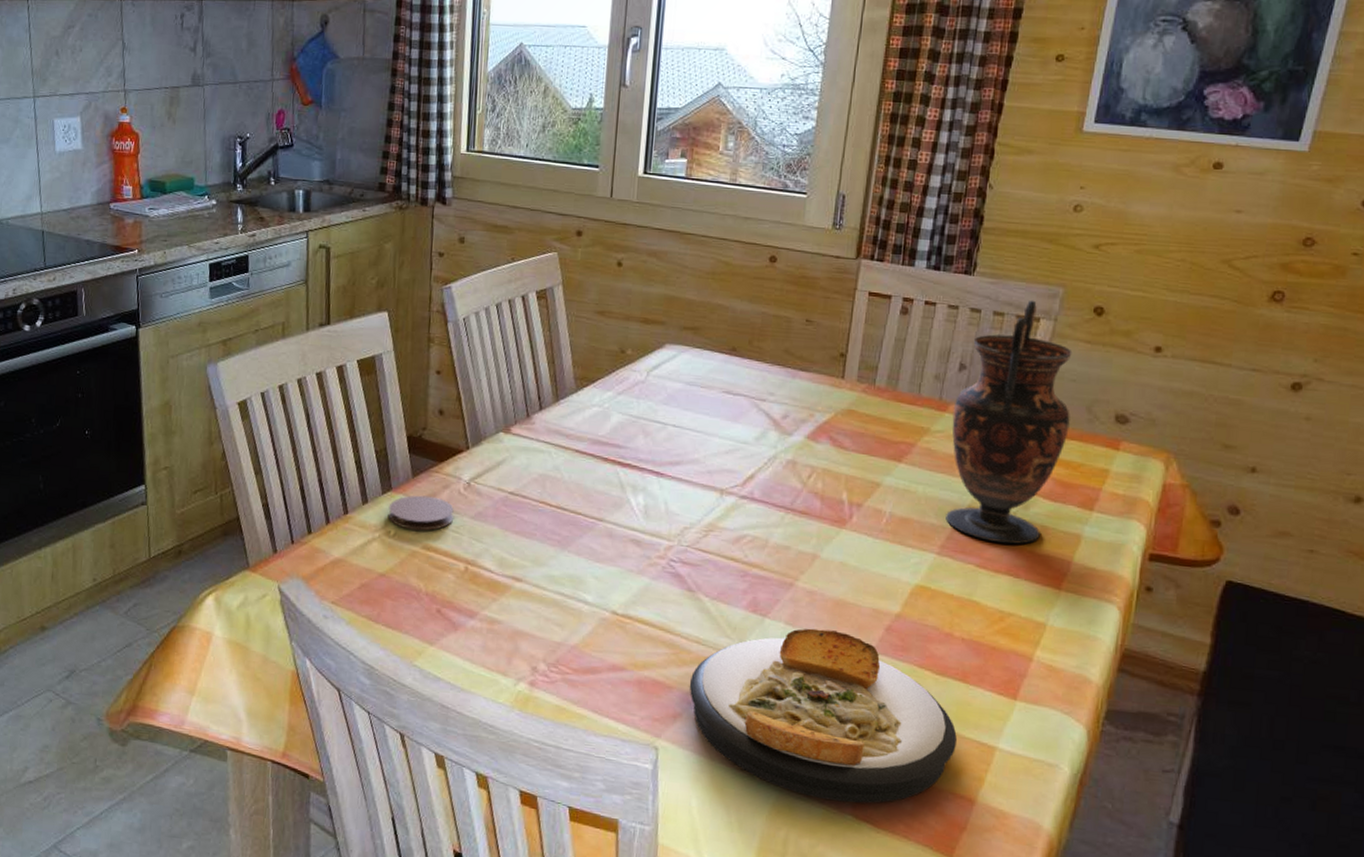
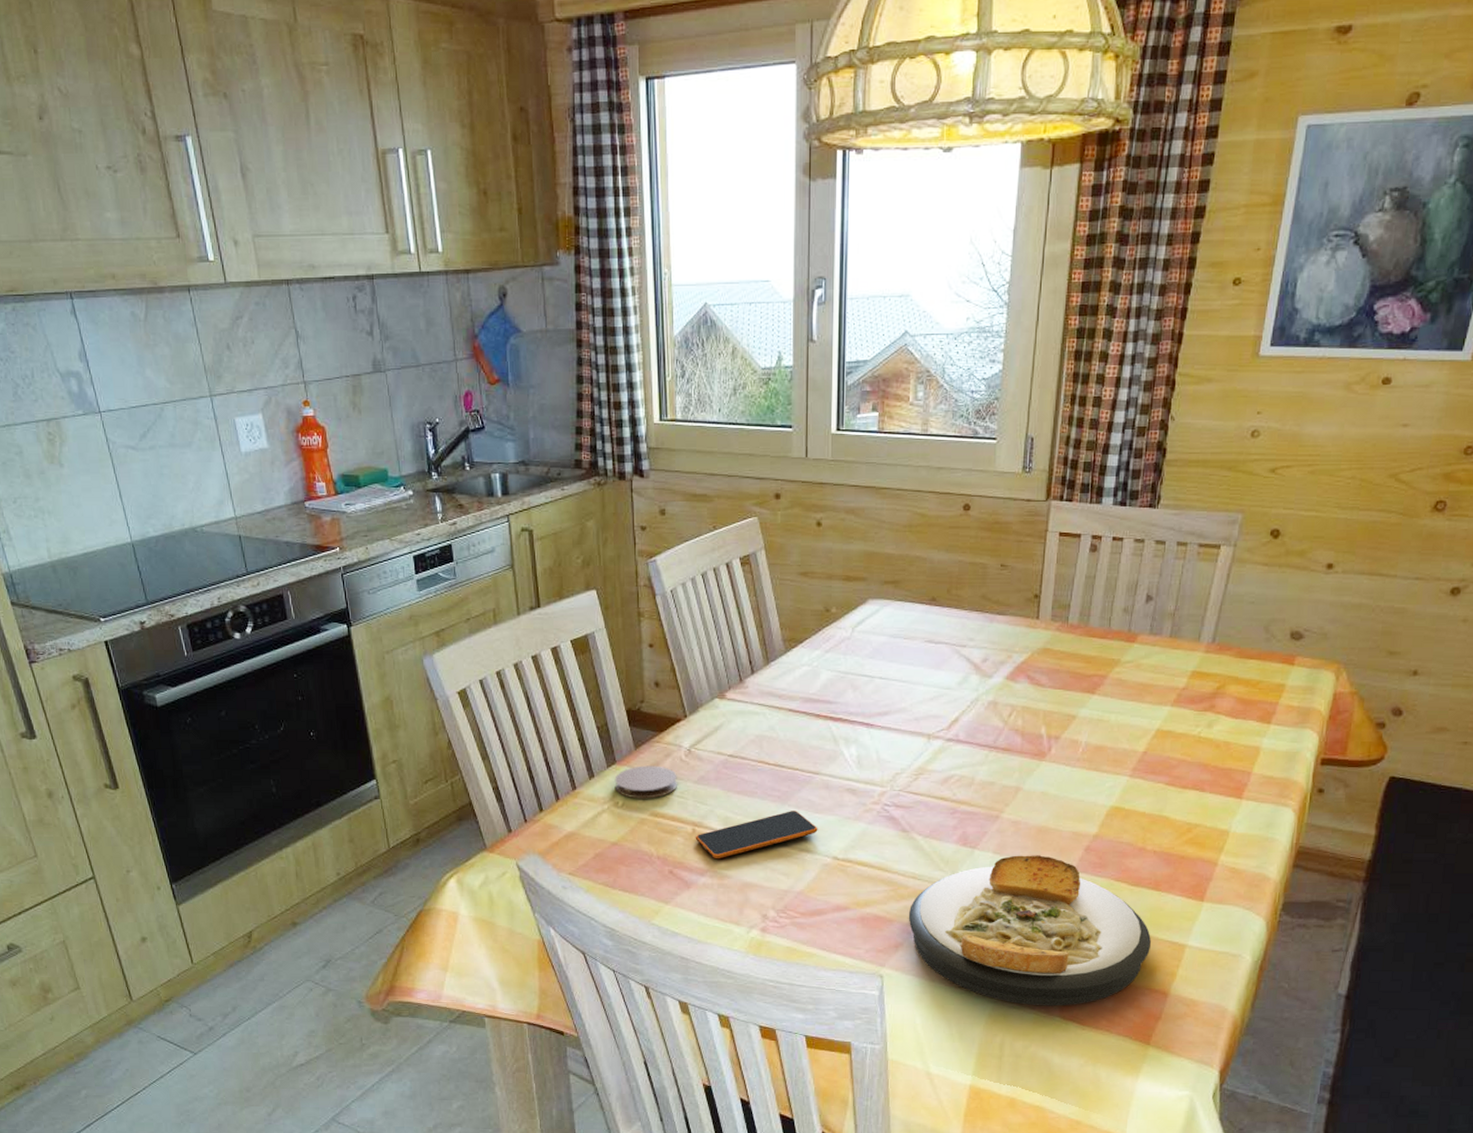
smartphone: none [467,557,598,602] -> present [695,811,818,859]
vase: present [945,300,1073,545] -> none [1137,528,1251,762]

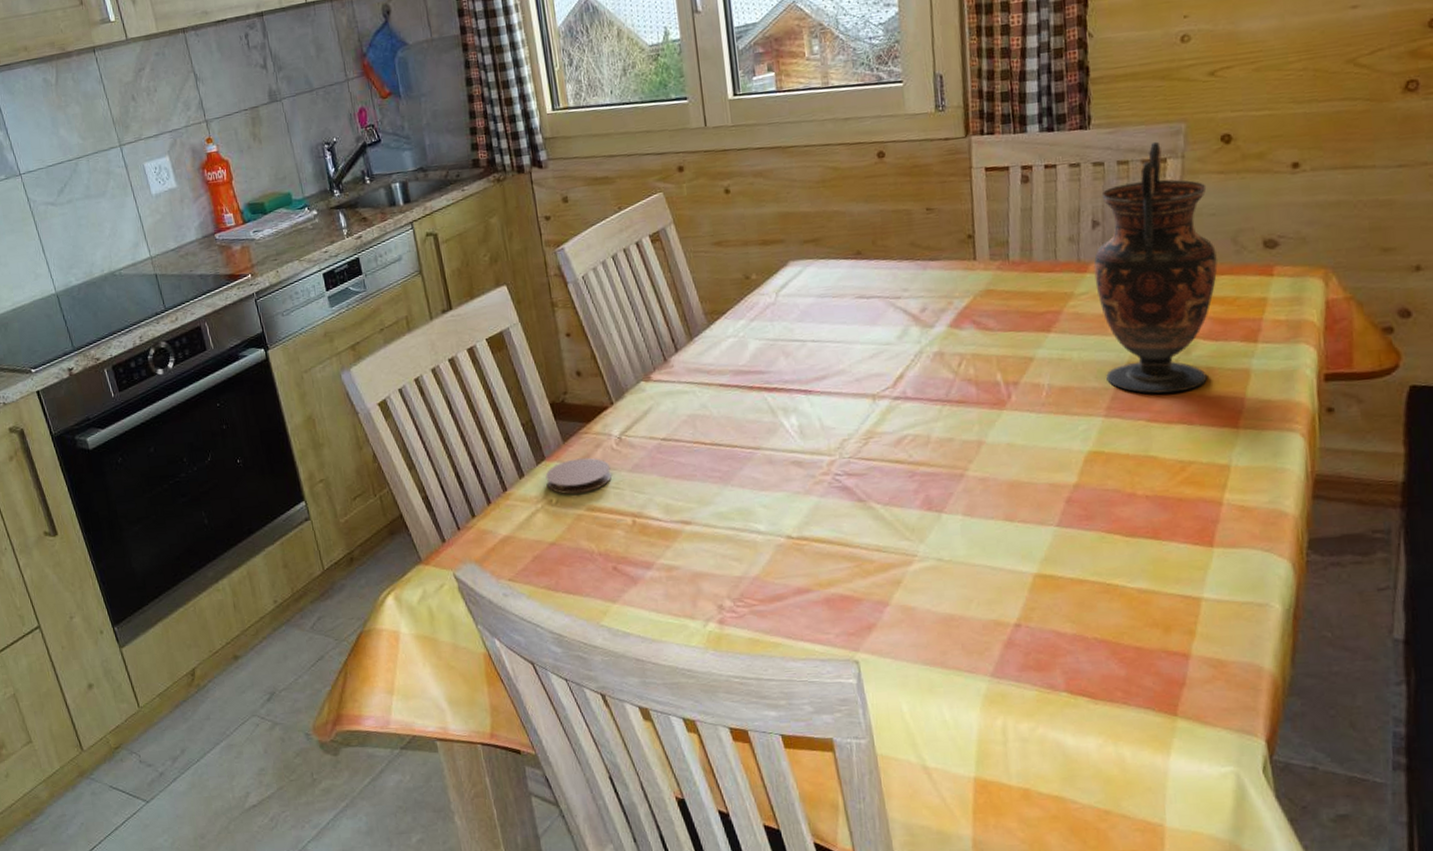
smartphone: present [695,811,818,859] -> none [636,490,767,551]
plate: present [908,855,1151,1006] -> none [877,512,1160,682]
vase: none [1137,528,1251,762] -> present [1093,141,1218,394]

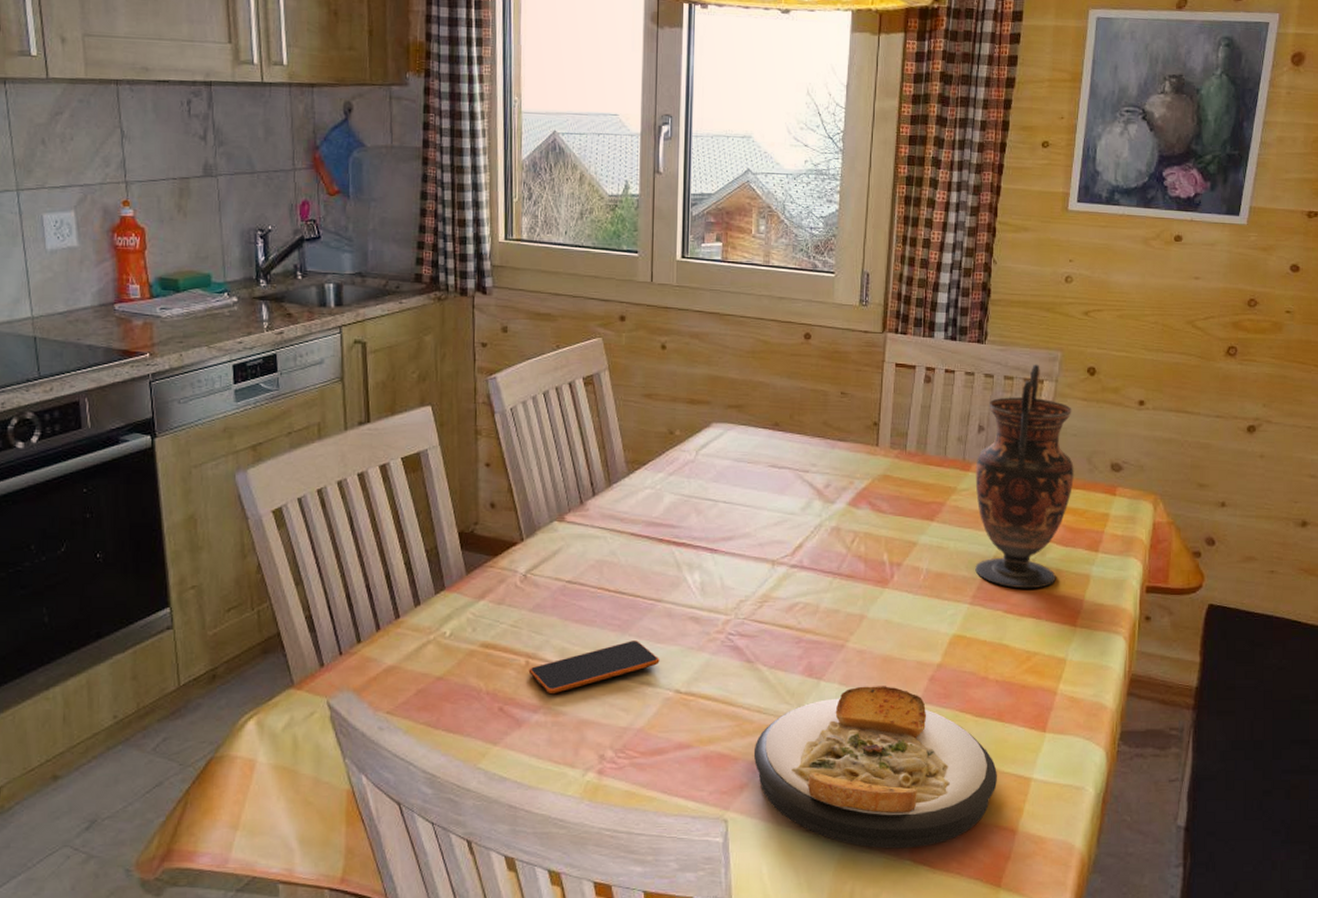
coaster: present [545,457,612,495] -> none [442,592,511,629]
smartphone: none [636,490,767,551] -> present [528,641,660,694]
plate: none [877,512,1160,682] -> present [753,686,997,849]

